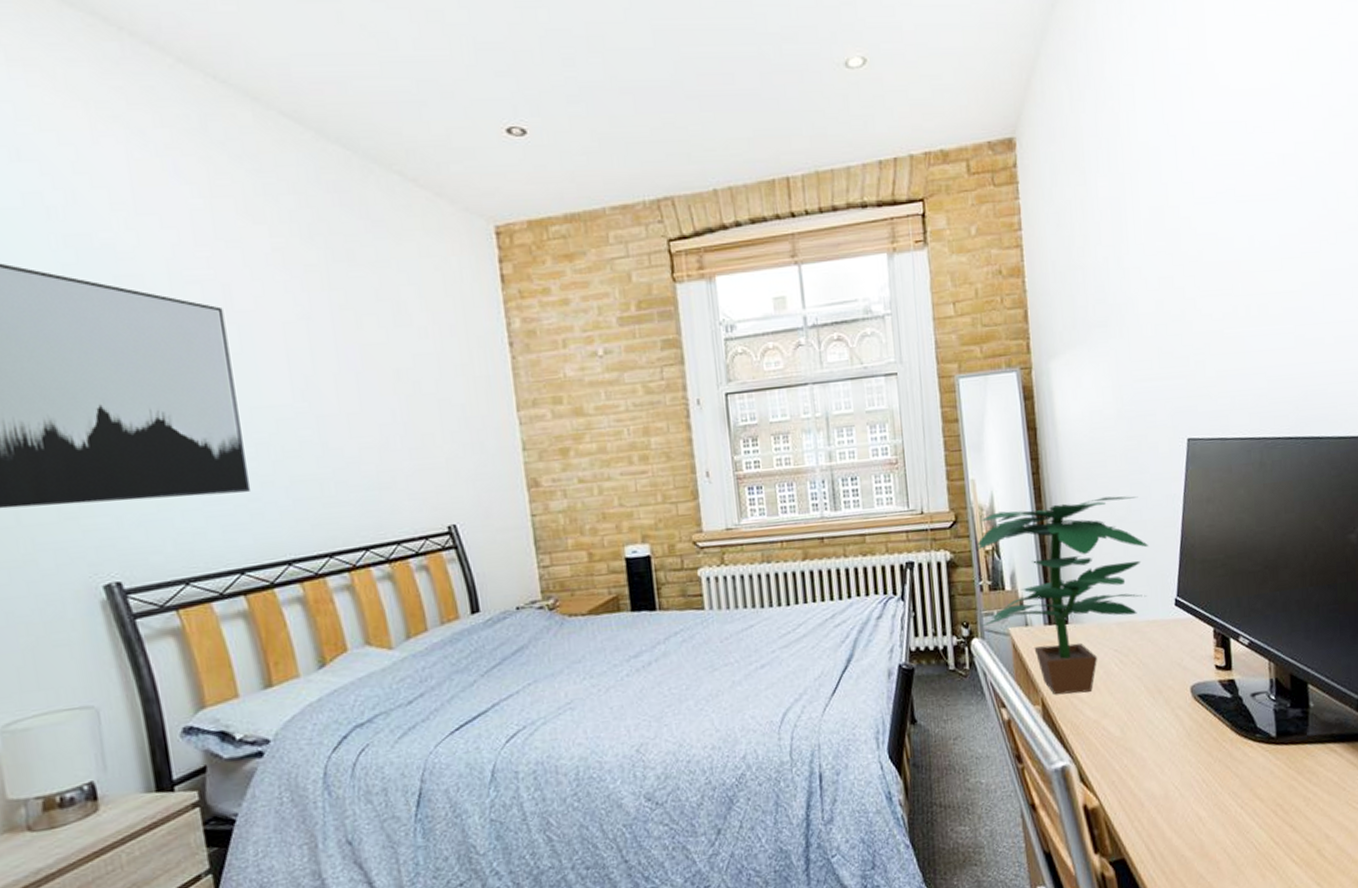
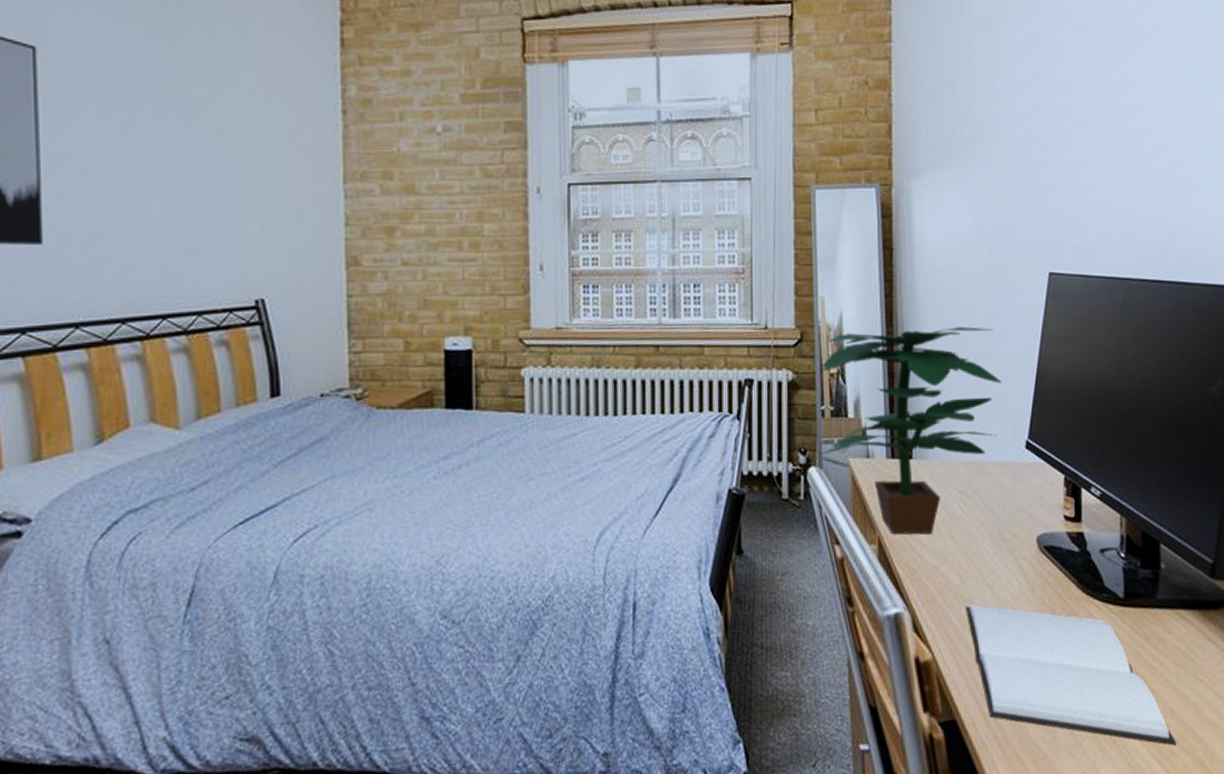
book: none [1128,753,1333,868] -> present [966,605,1177,746]

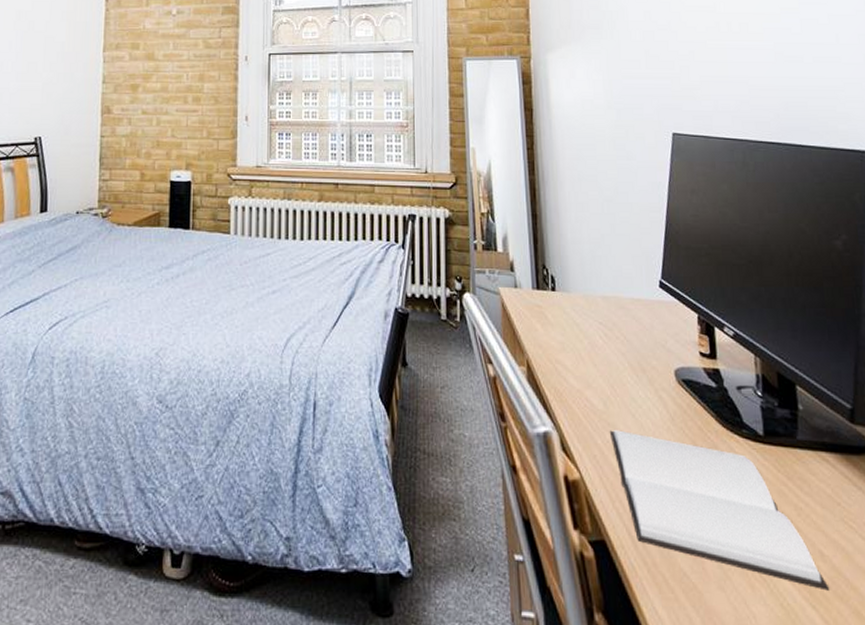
potted plant: present [820,327,1001,535] -> none [472,177,634,360]

